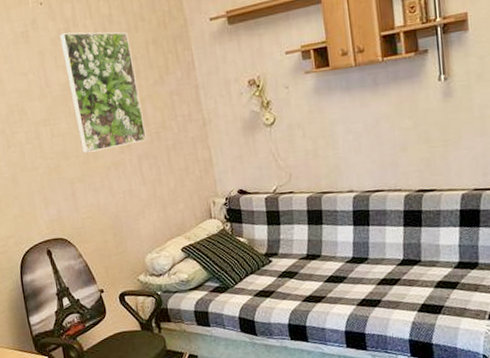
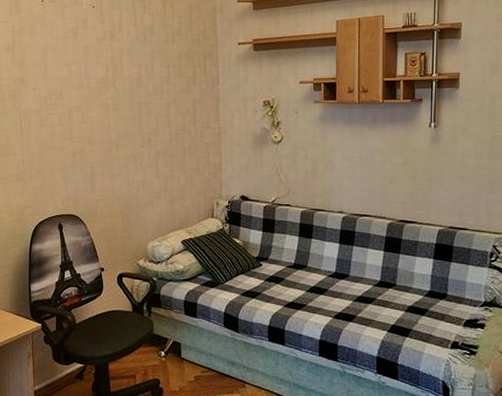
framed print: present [59,32,147,153] -> none [104,35,167,142]

